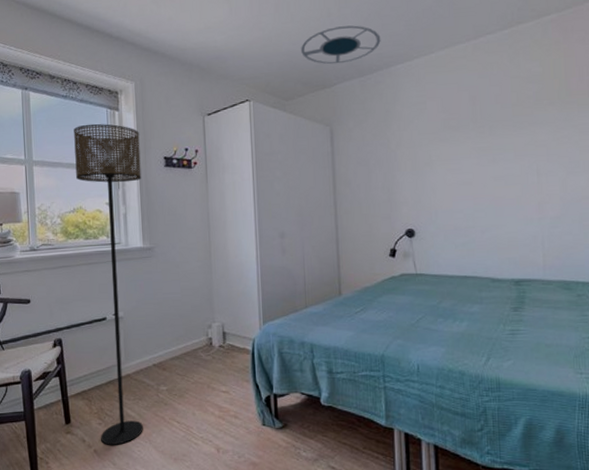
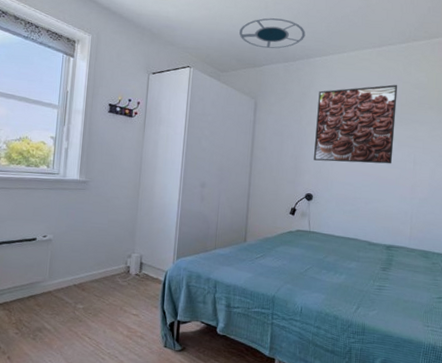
floor lamp: present [74,123,143,445] -> none [16,64,90,354]
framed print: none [406,82,510,189] -> present [314,84,398,164]

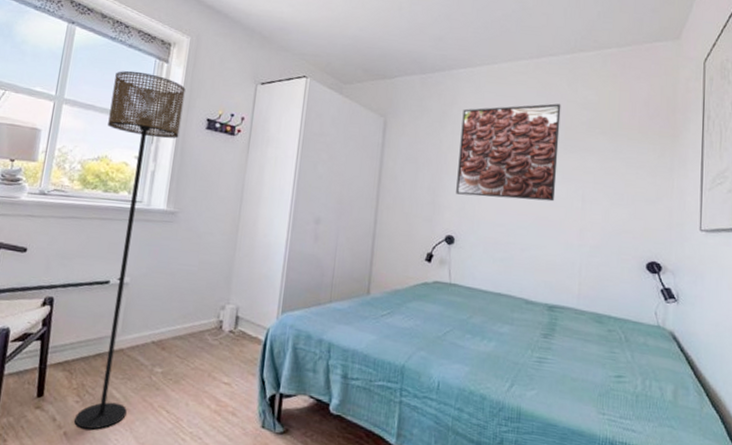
floor lamp: none [16,64,90,354] -> present [74,70,186,430]
ceiling lamp: present [239,18,306,49] -> none [367,21,448,58]

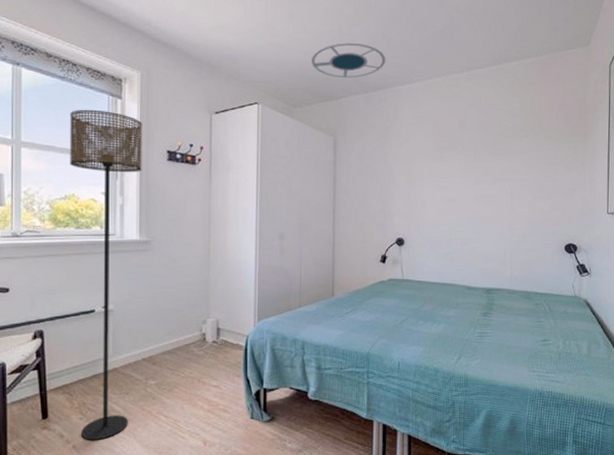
ceiling lamp: none [367,21,448,58] -> present [311,43,386,79]
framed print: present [456,103,561,202] -> none [403,112,490,202]

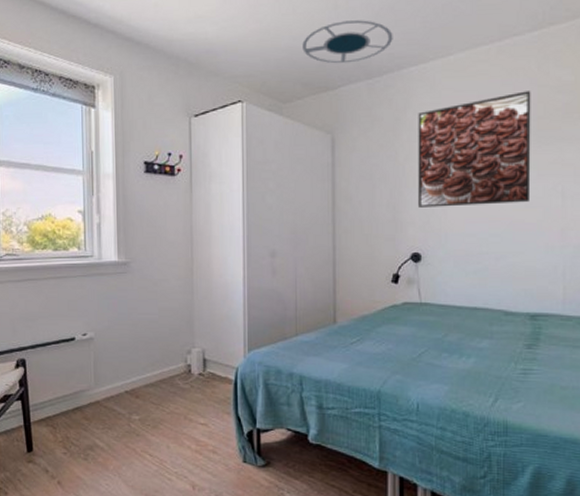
floor lamp: present [70,109,142,440] -> none [44,121,118,477]
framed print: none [403,112,490,202] -> present [418,91,531,208]

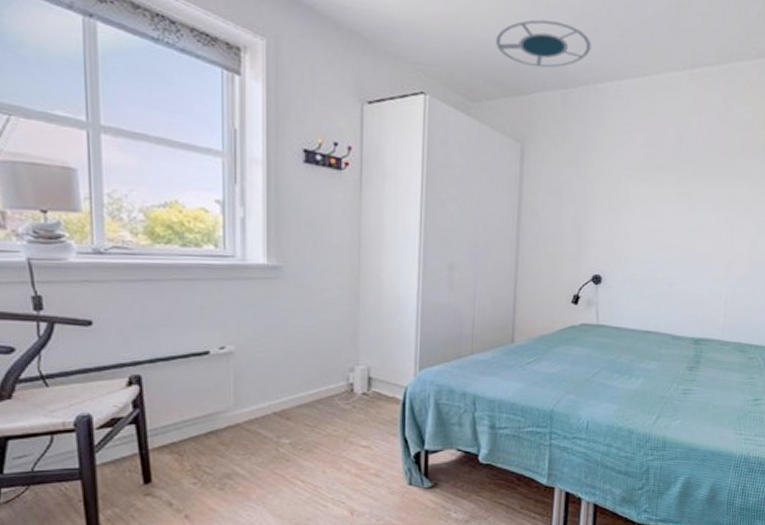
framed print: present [418,91,531,208] -> none [603,123,715,233]

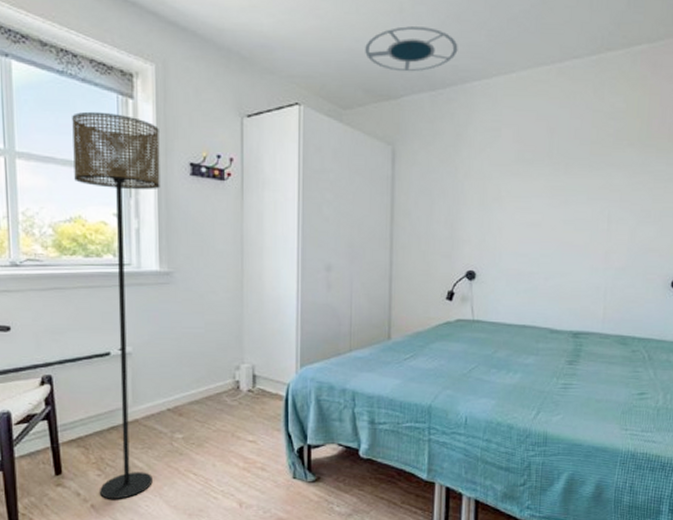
floor lamp: none [169,85,270,509] -> present [72,111,160,499]

